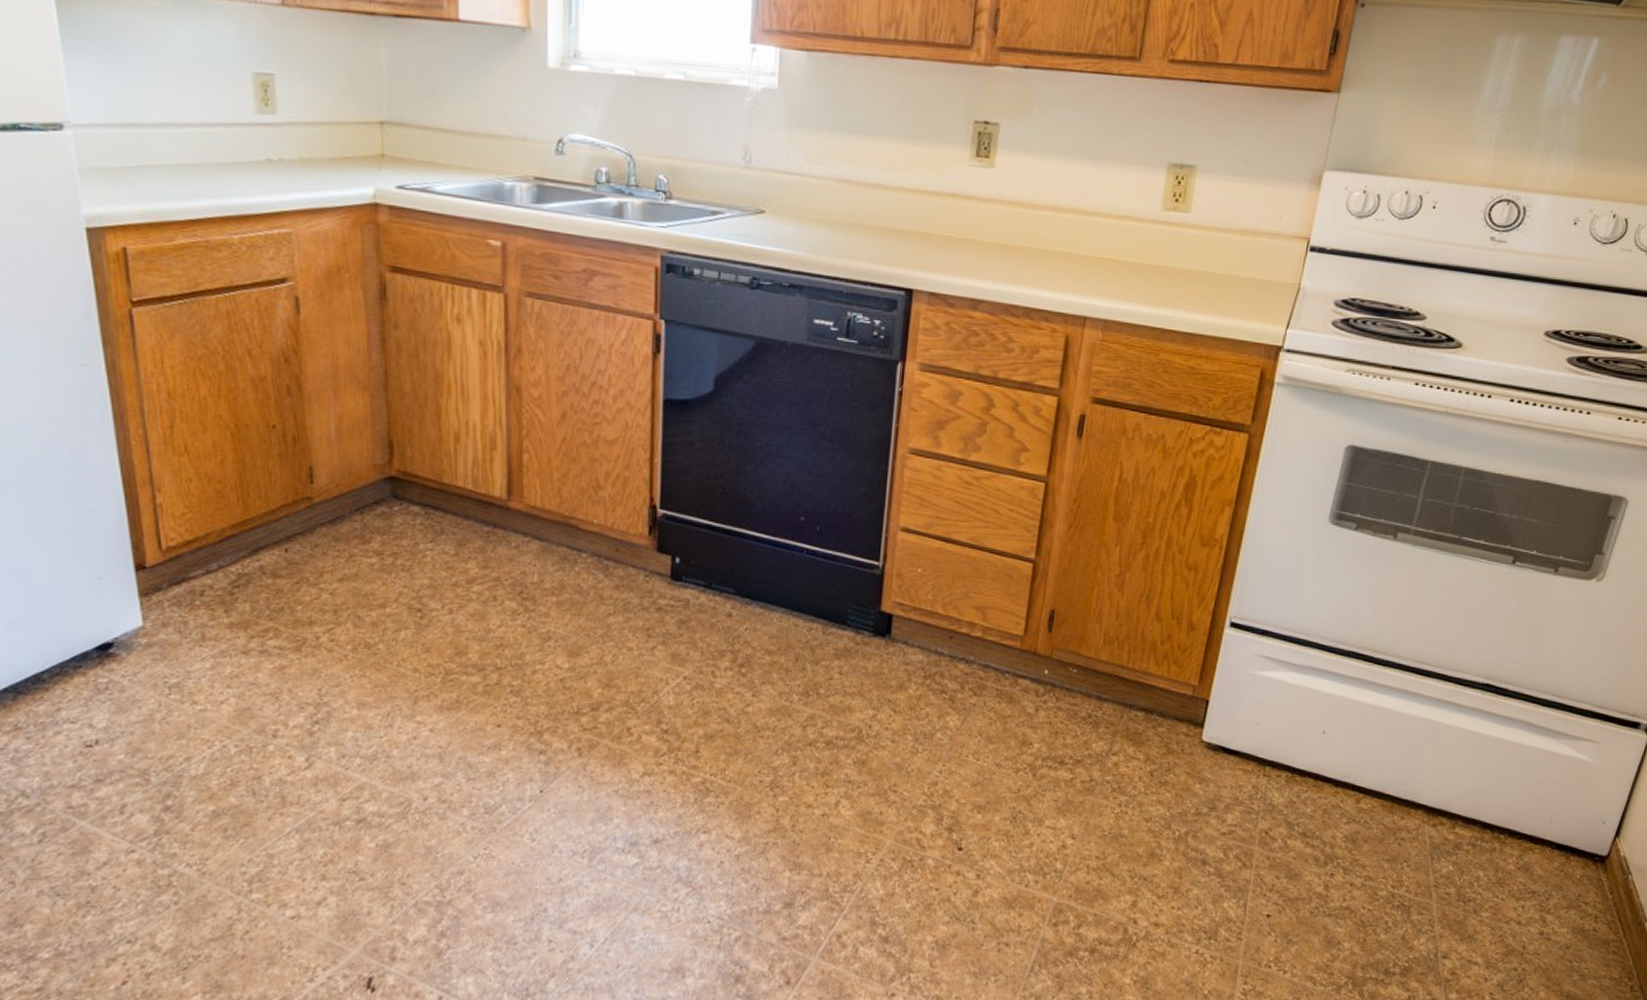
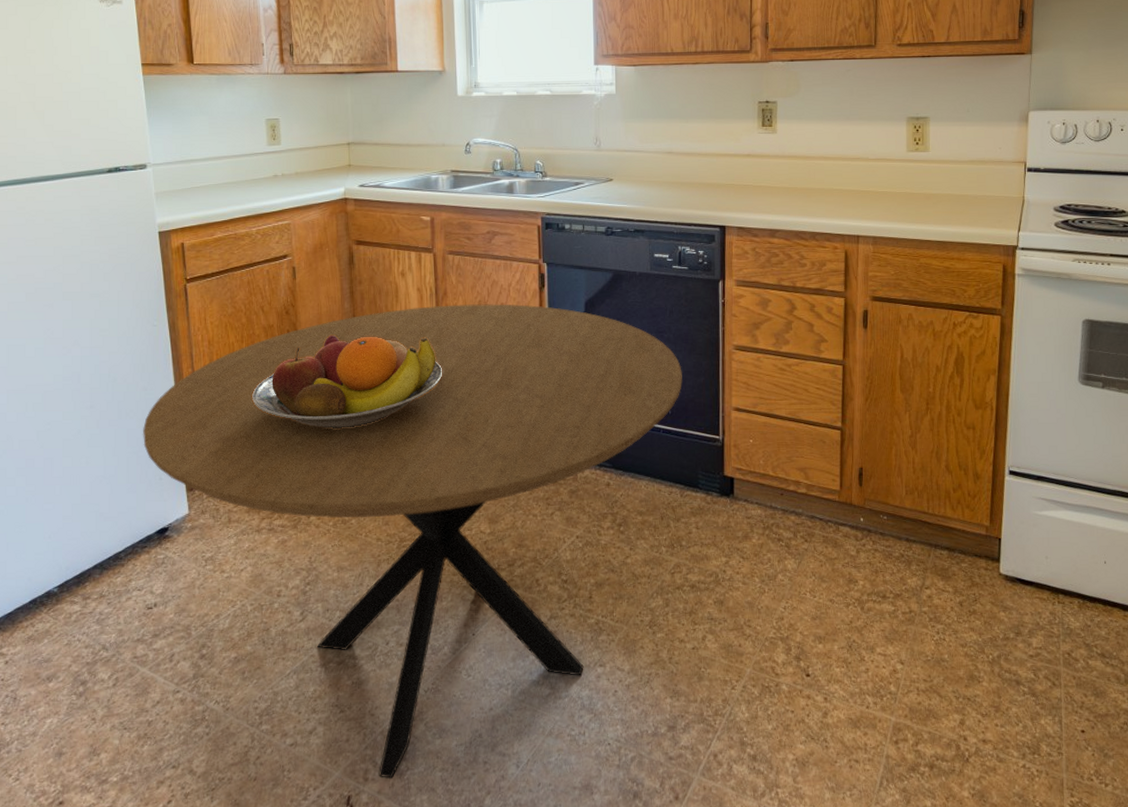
dining table: none [71,367,839,958] -> present [143,304,682,778]
fruit bowl: none [235,396,512,525] -> present [252,334,443,429]

